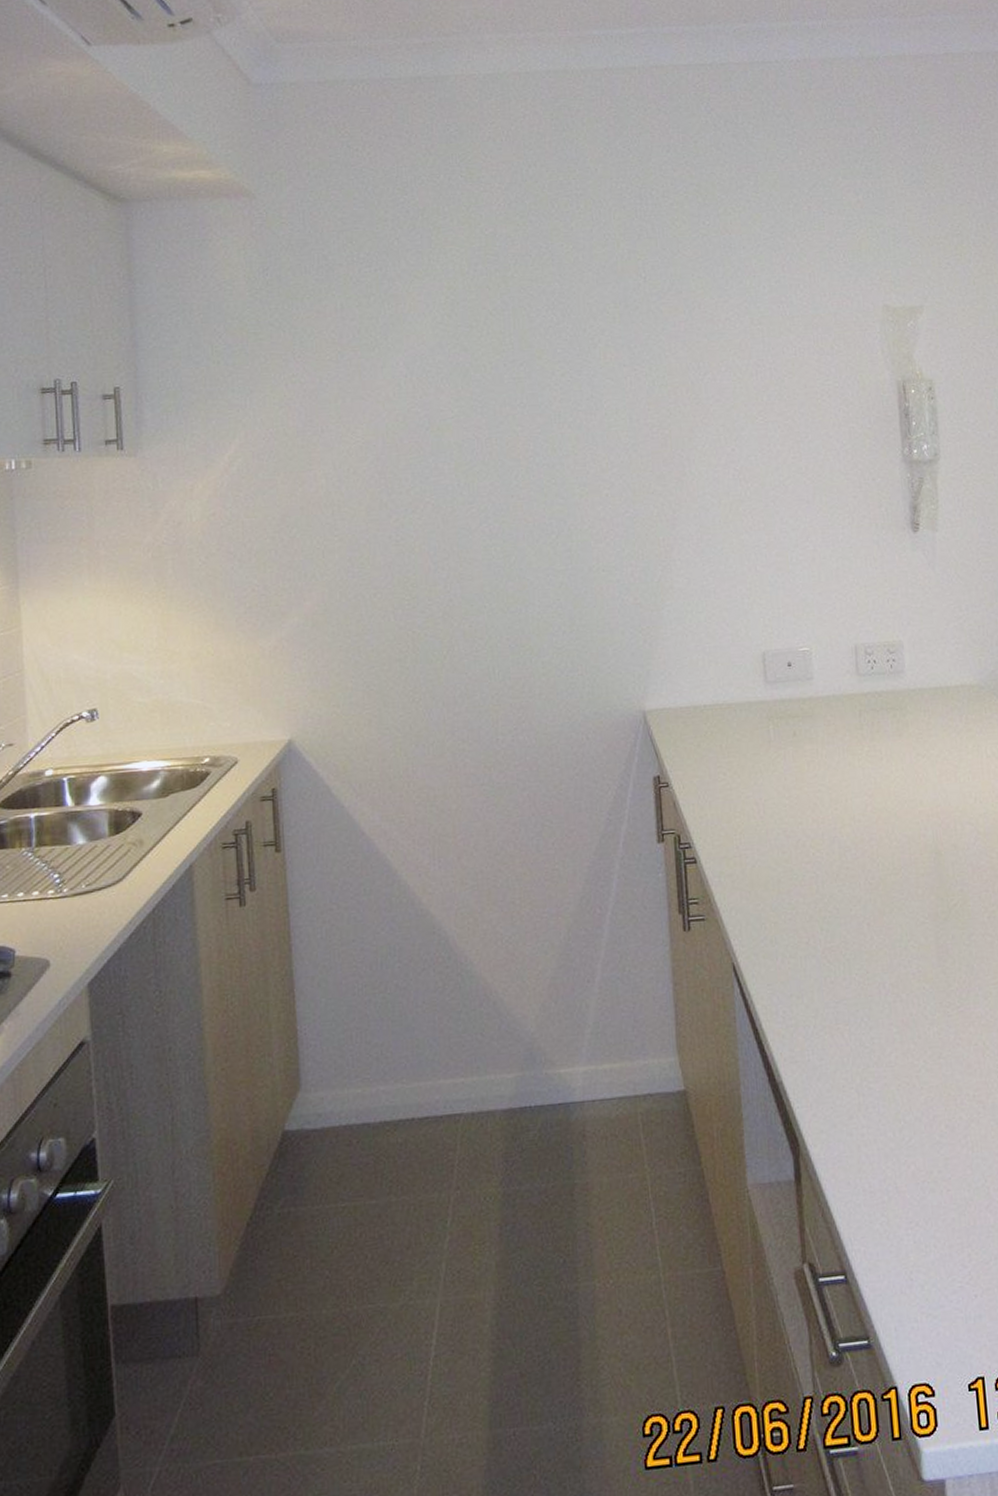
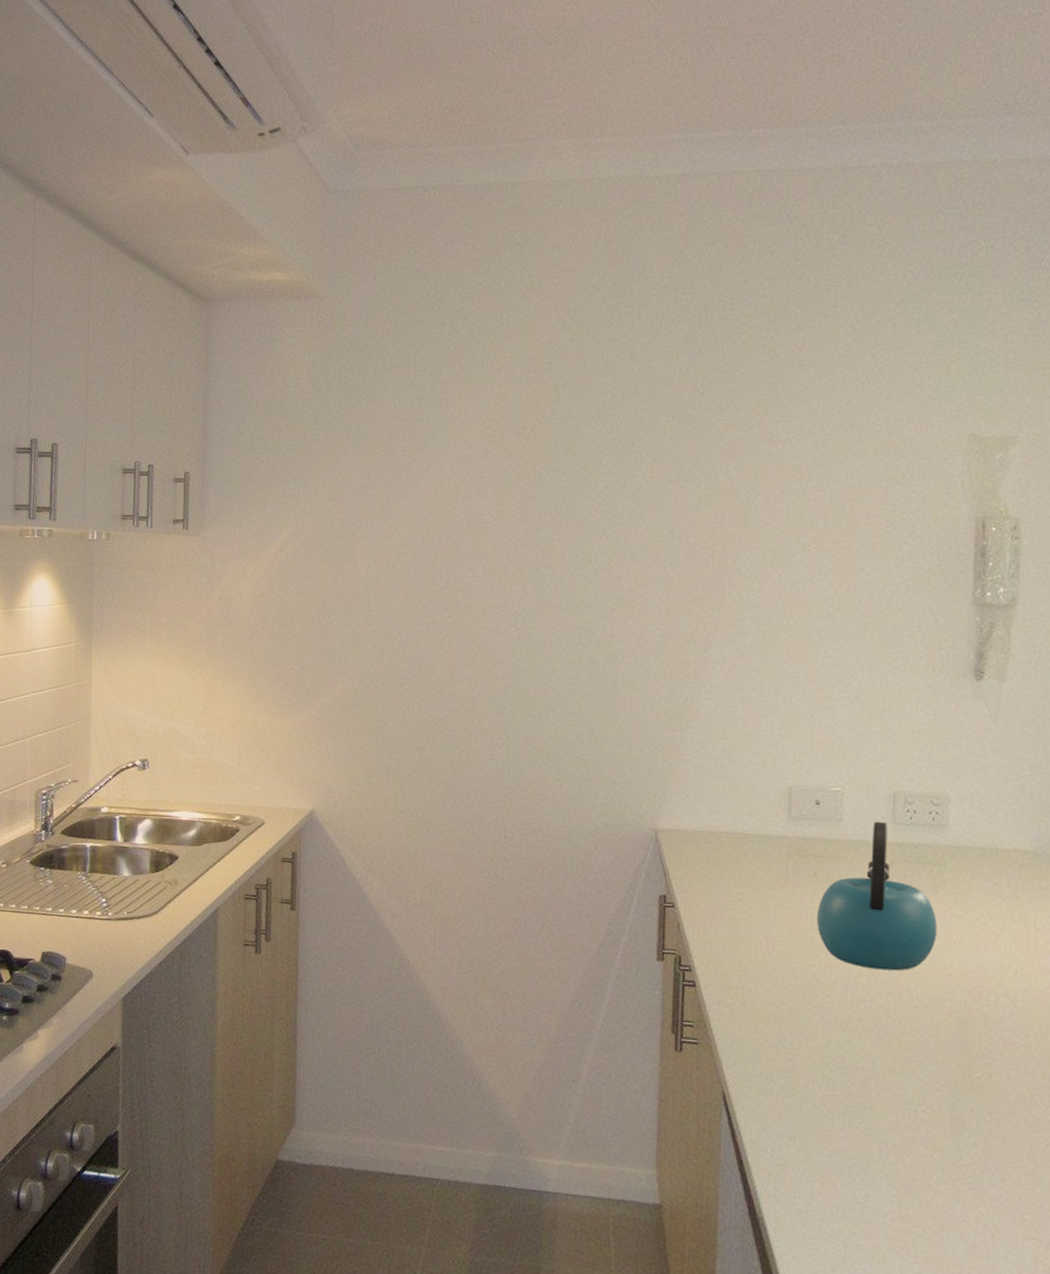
kettle: none [800,674,906,818] -> present [817,821,937,971]

